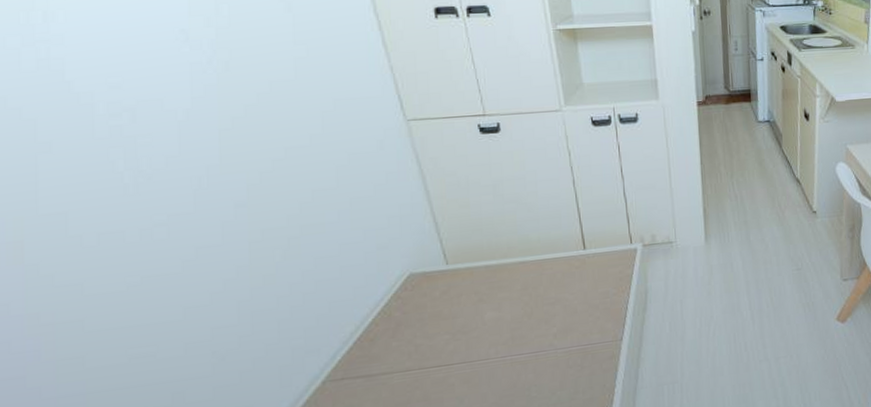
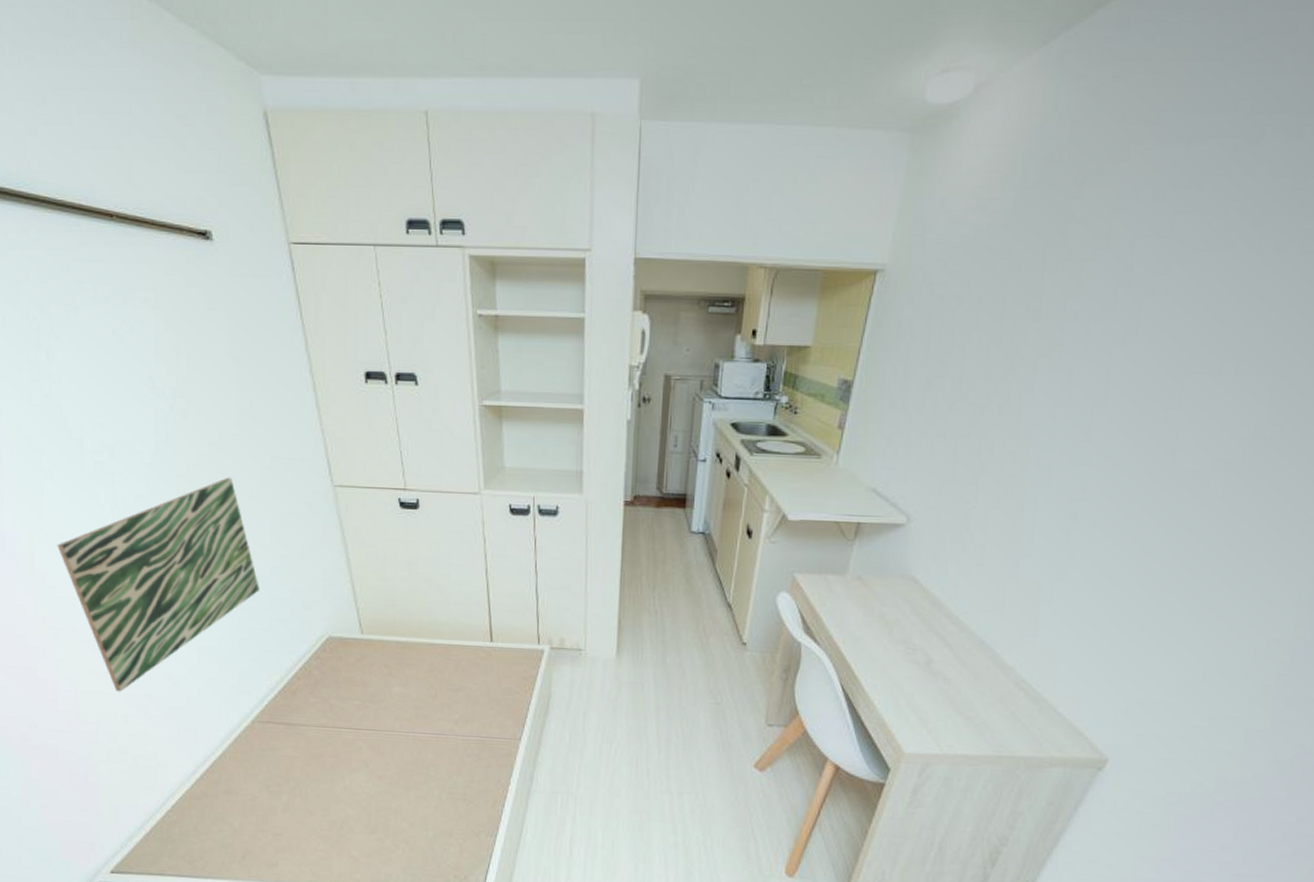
wall art: none [57,124,326,383] -> present [57,477,260,692]

